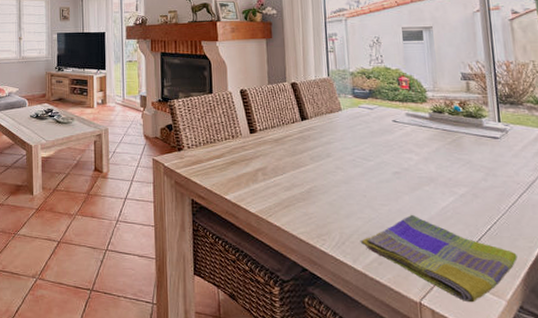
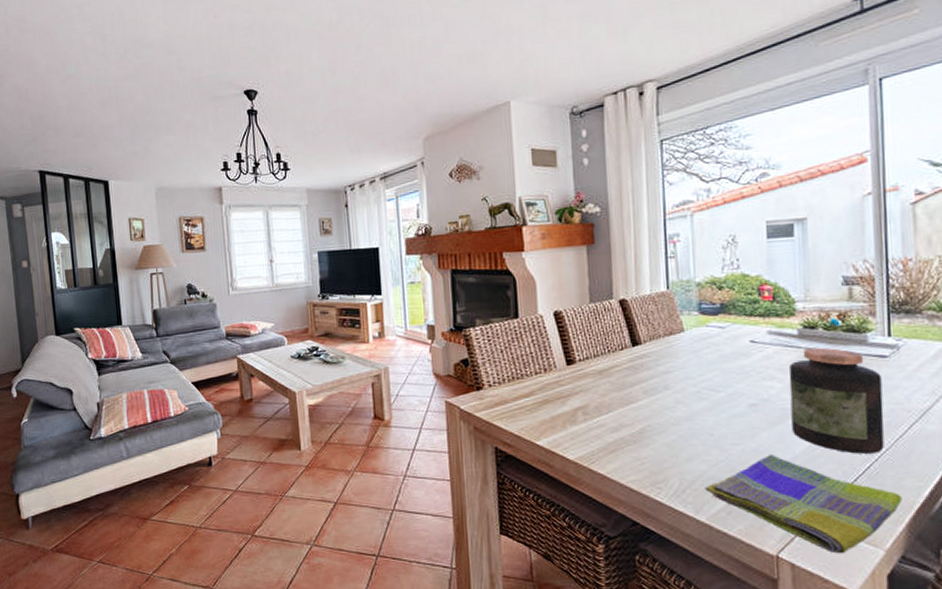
jar: none [423,128,501,217] -> present [789,347,885,454]

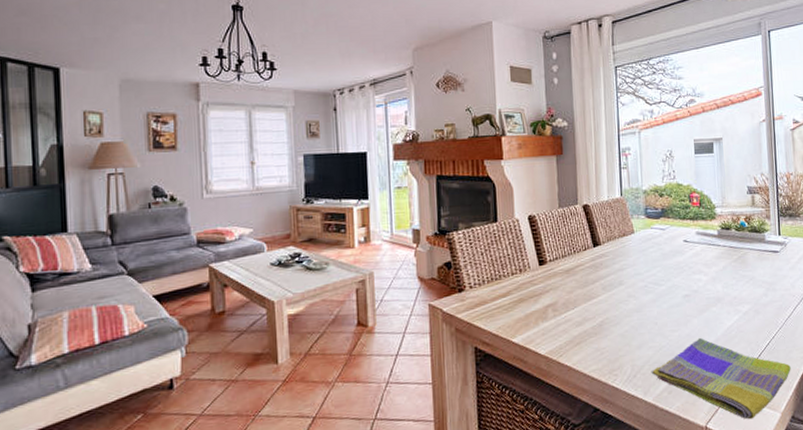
jar: present [789,347,885,454] -> none [712,245,778,333]

